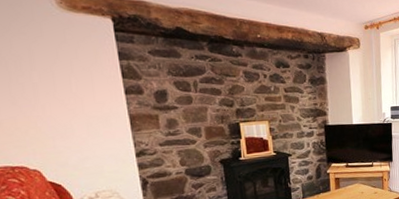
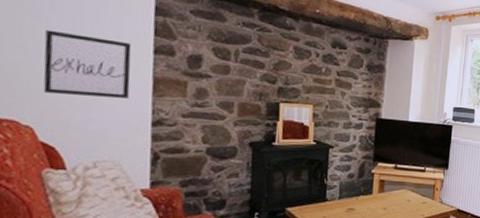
wall art: none [31,85,112,140] -> present [43,29,132,98]

